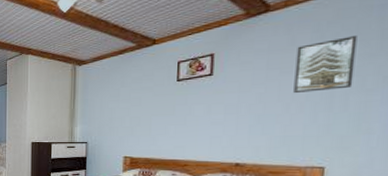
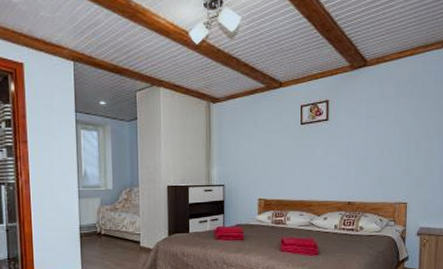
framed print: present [293,36,357,94] -> none [385,94,423,140]

